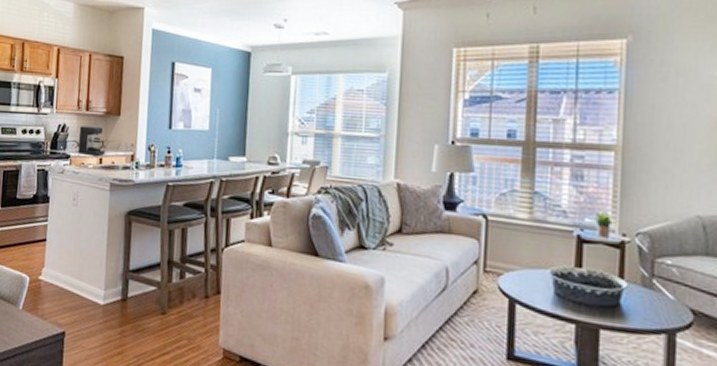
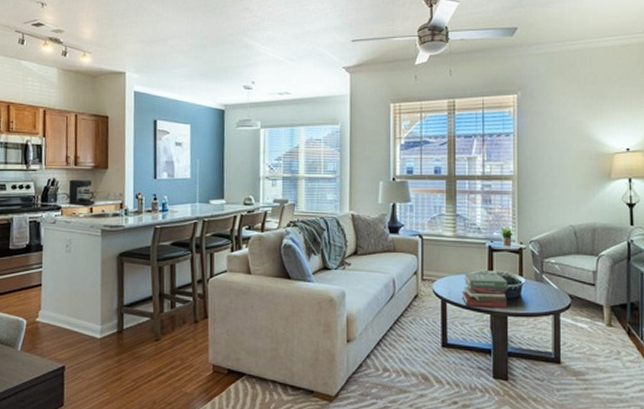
books: none [537,268,602,318] -> present [461,273,508,308]

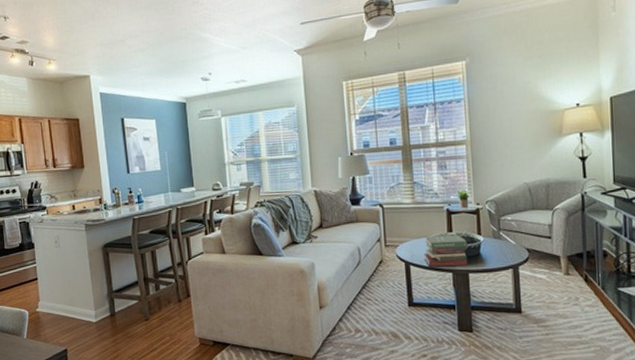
coffee maker: present [68,178,95,207] -> none [50,179,77,205]

